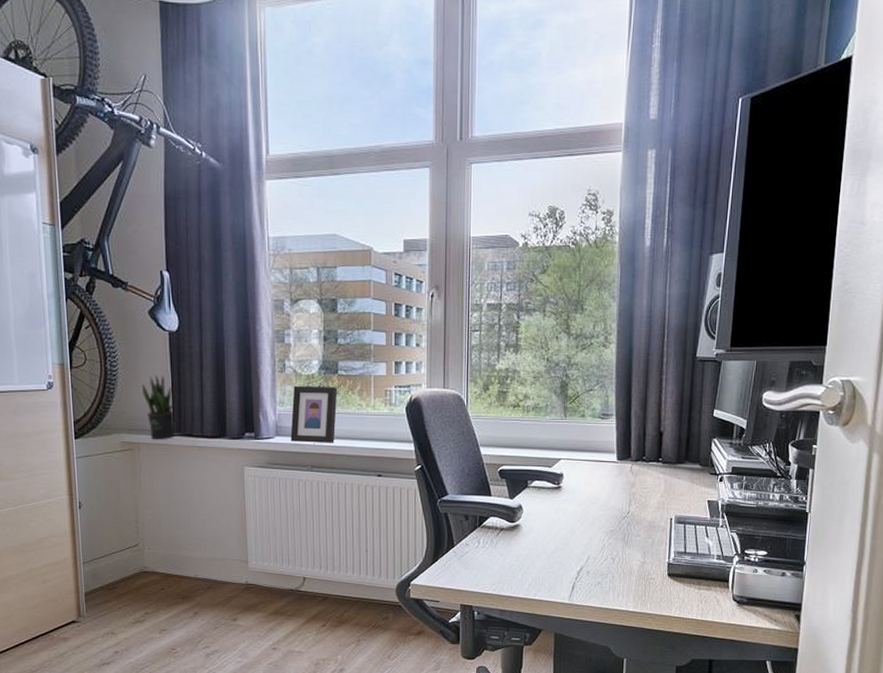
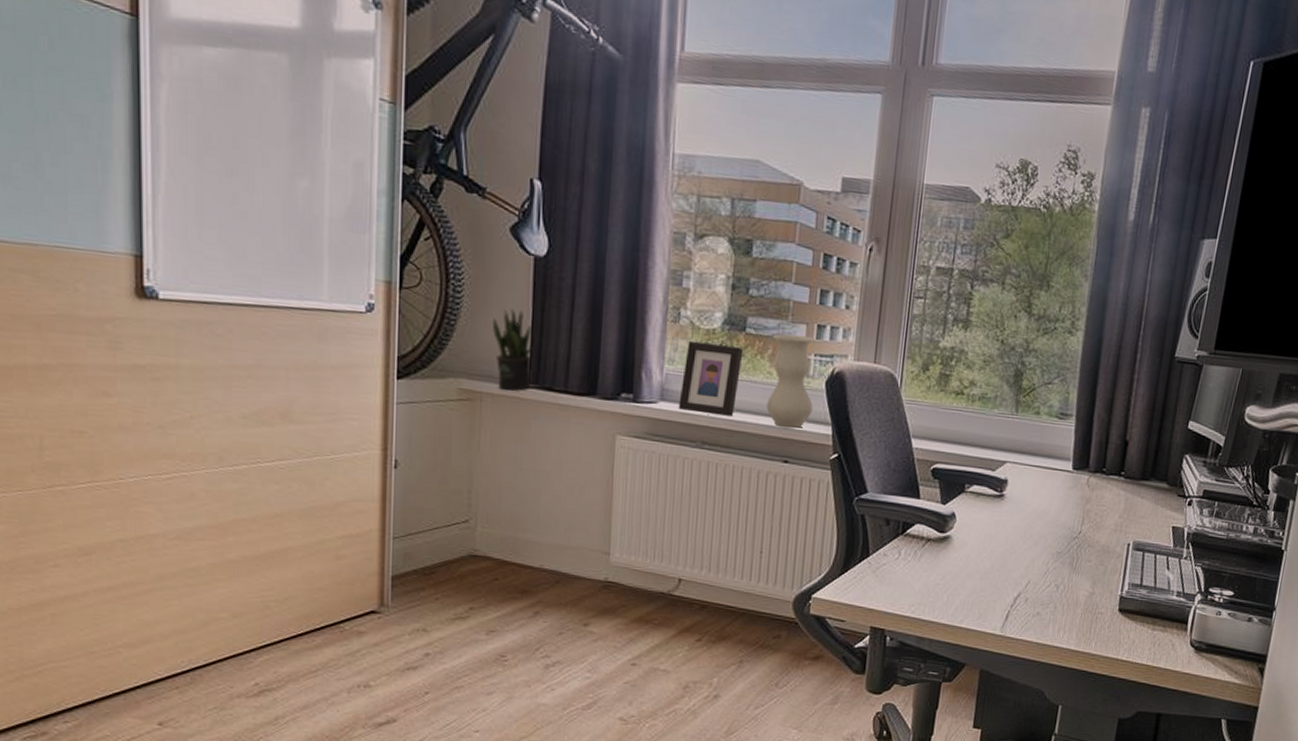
vase: none [360,372,397,448] -> present [766,334,814,429]

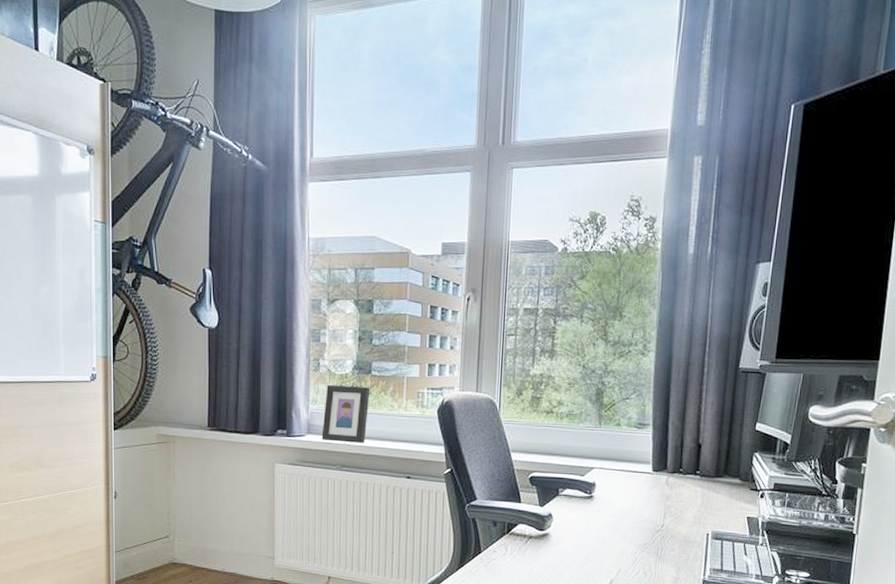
potted plant: present [493,308,532,391] -> none [181,370,211,433]
vase: present [766,334,814,429] -> none [391,374,428,450]

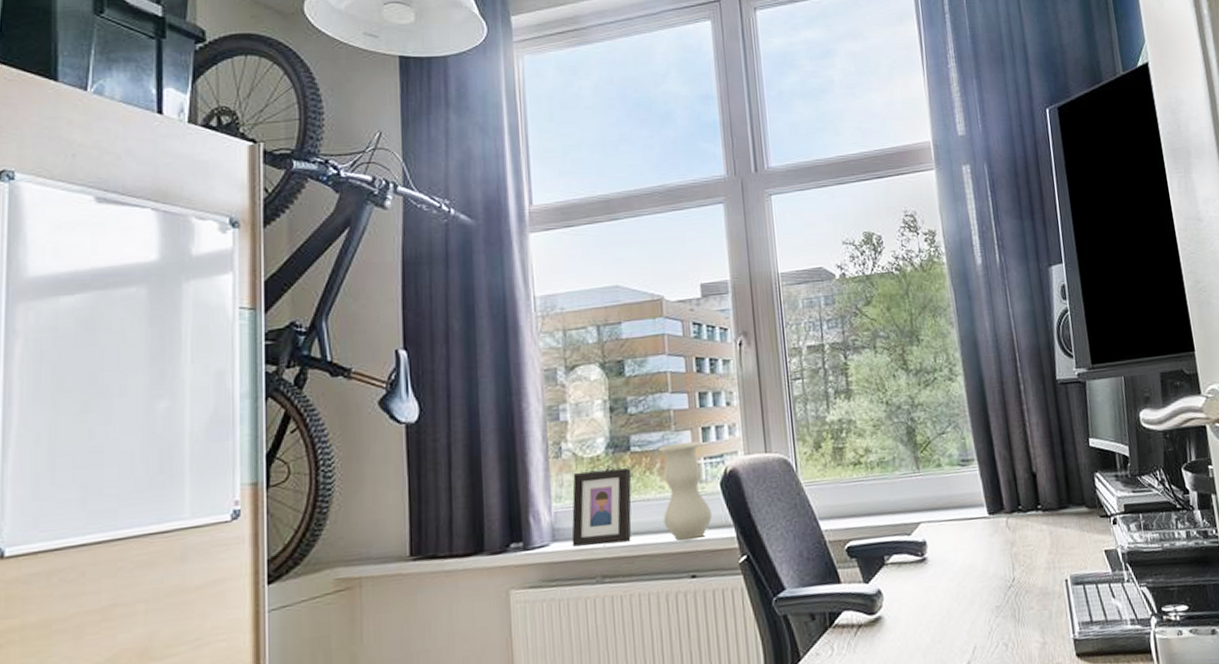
vase: none [391,374,428,450] -> present [659,441,712,542]

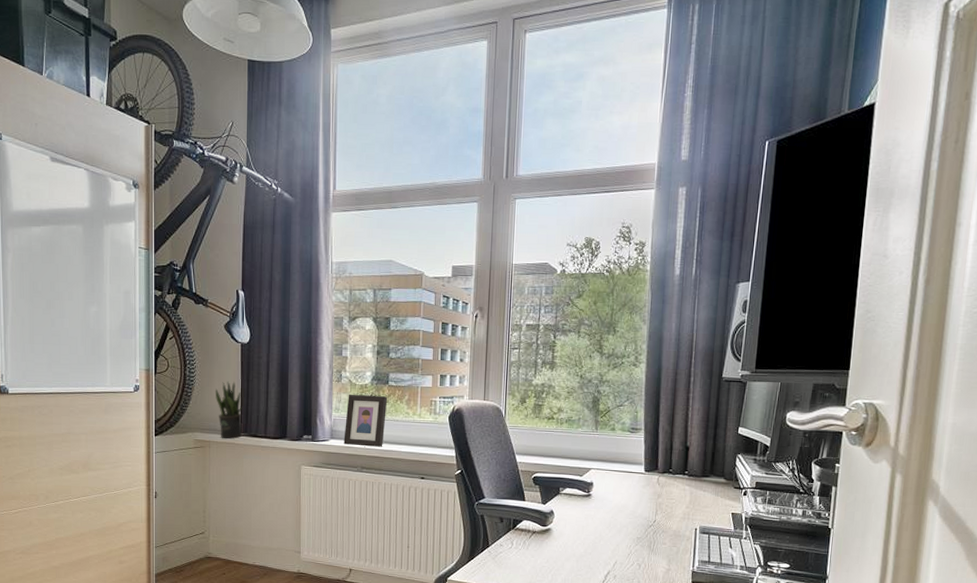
potted plant: none [368,480,414,569] -> present [216,381,243,439]
vase: present [659,441,712,542] -> none [406,384,440,453]

